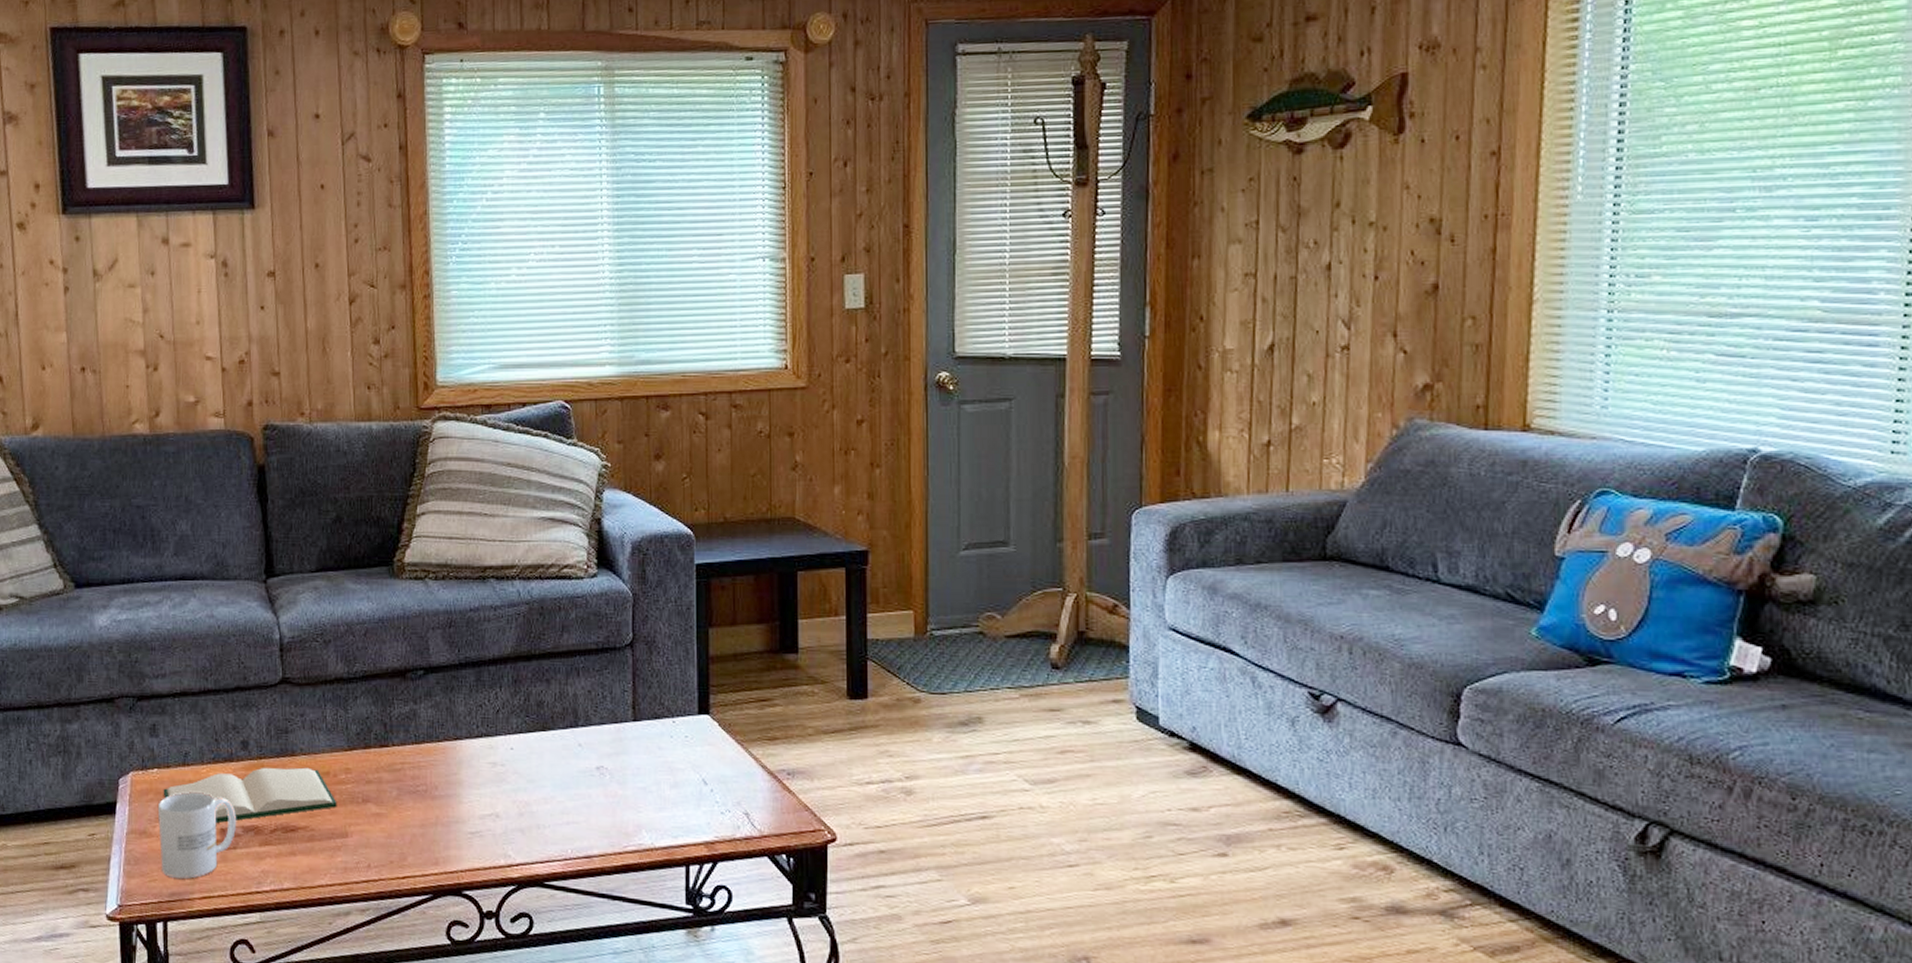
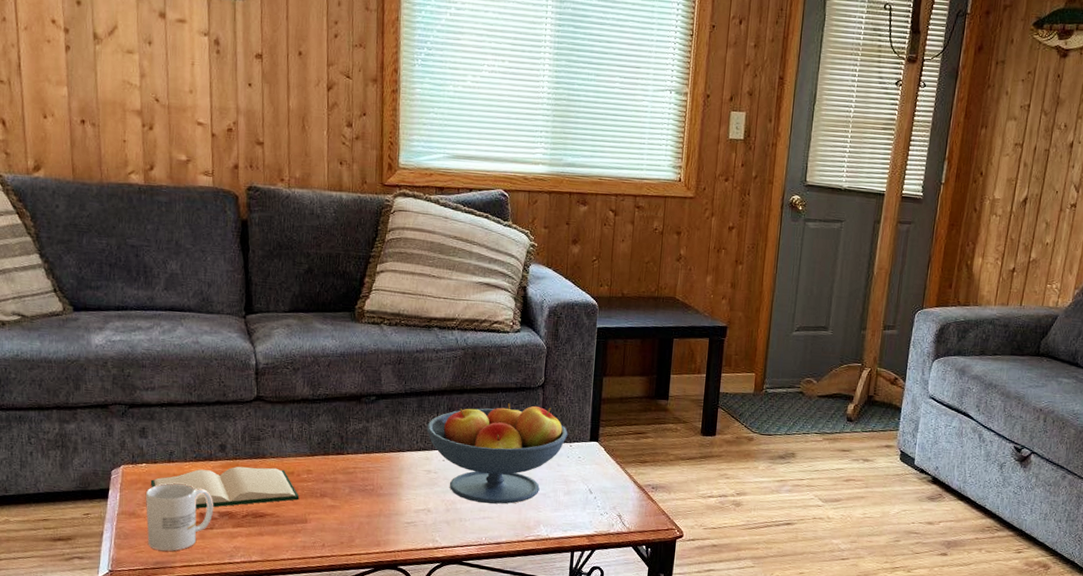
fruit bowl: none [488,669,669,805] -> present [427,403,568,504]

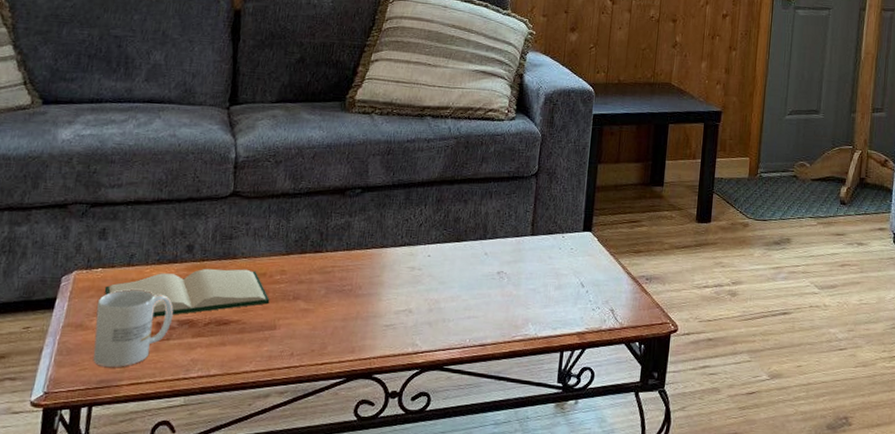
fruit bowl: present [427,403,568,504] -> none [413,193,561,302]

